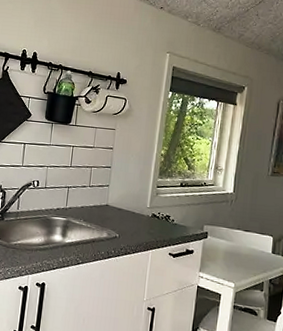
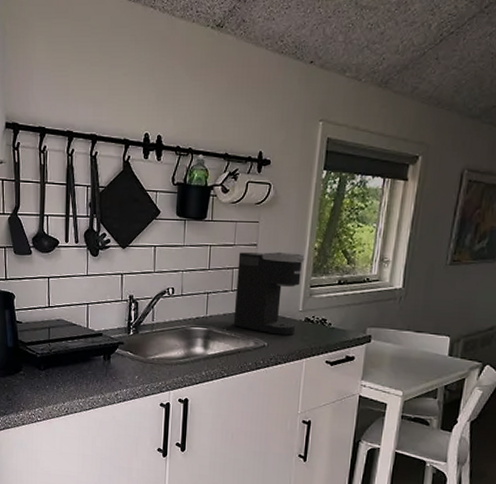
coffee maker: none [89,154,153,229] -> present [233,252,305,336]

